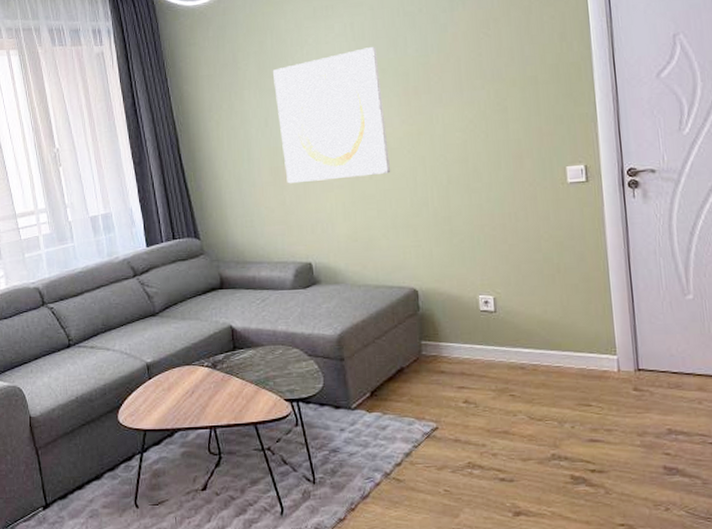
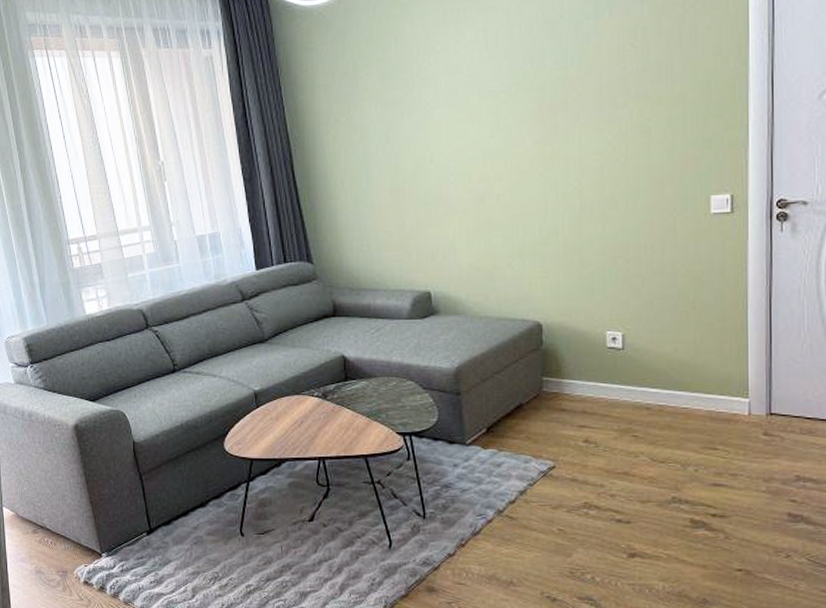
wall art: present [272,47,391,184] -> none [396,57,520,207]

